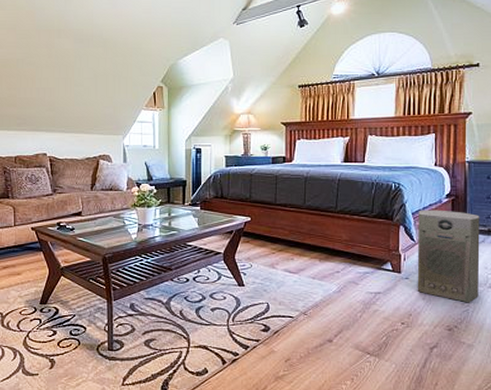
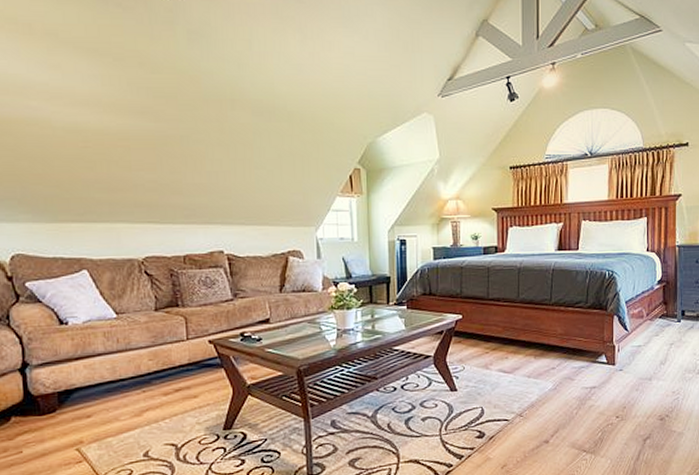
air purifier: present [417,210,480,303] -> none [630,297,689,391]

